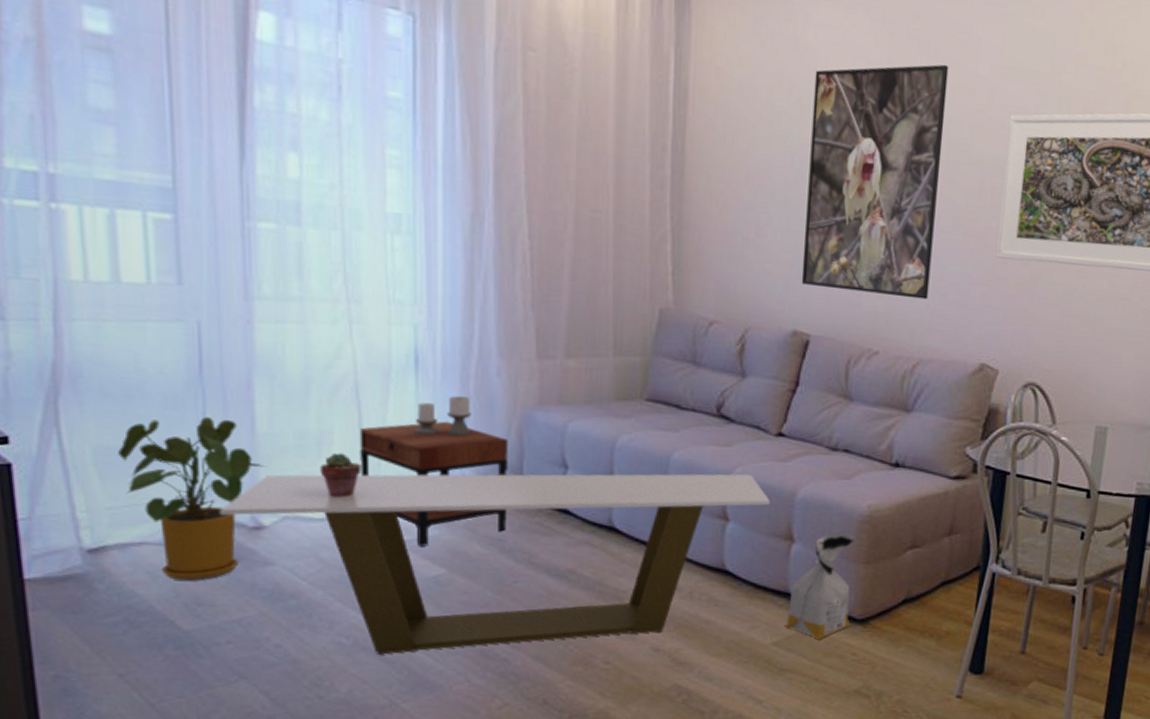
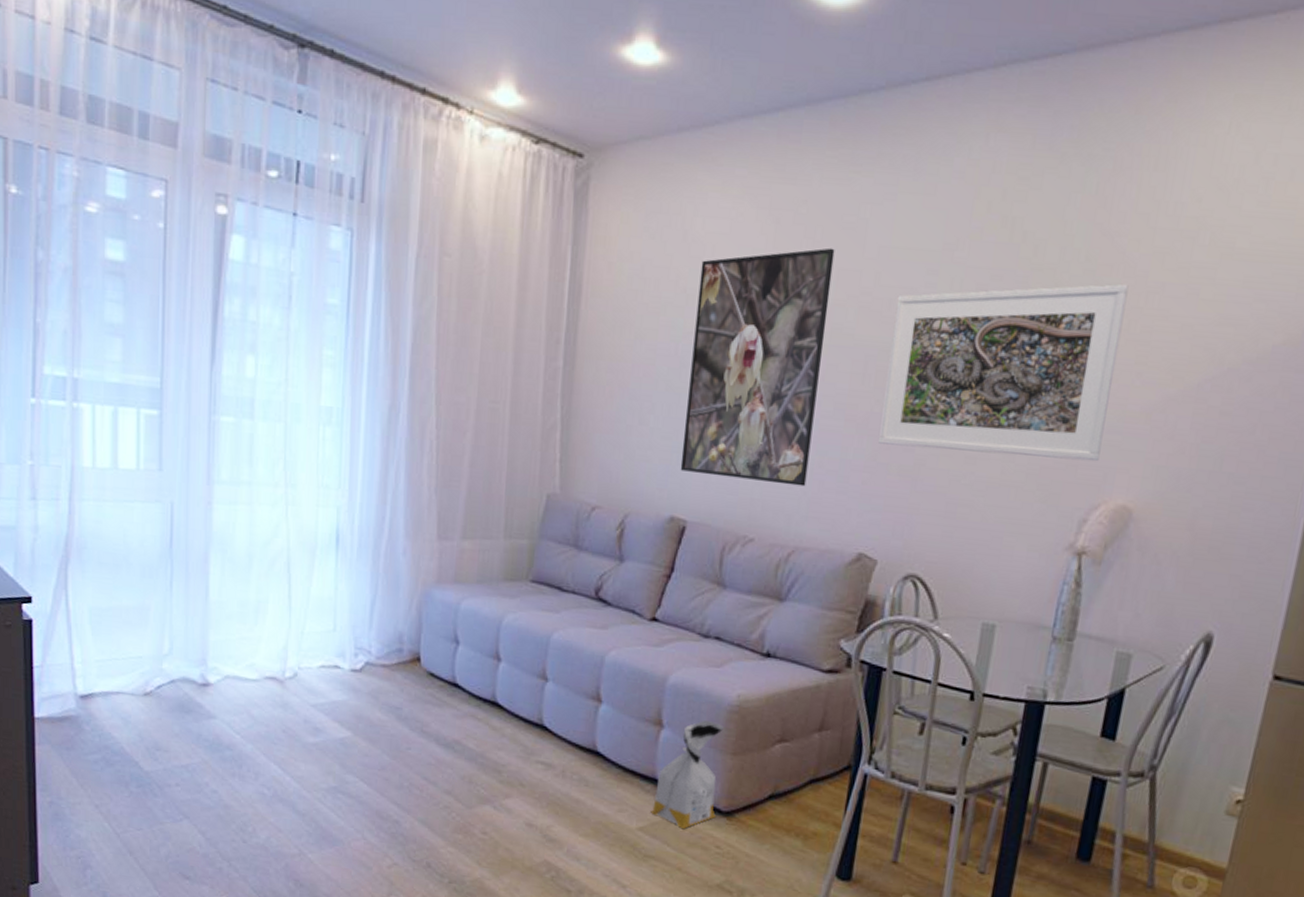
house plant: present [118,417,267,581] -> none [107,585,215,728]
coffee table: present [220,473,770,655] -> none [178,638,642,808]
potted succulent: present [319,452,362,498] -> none [255,620,289,662]
side table: present [359,396,508,548] -> none [287,572,409,711]

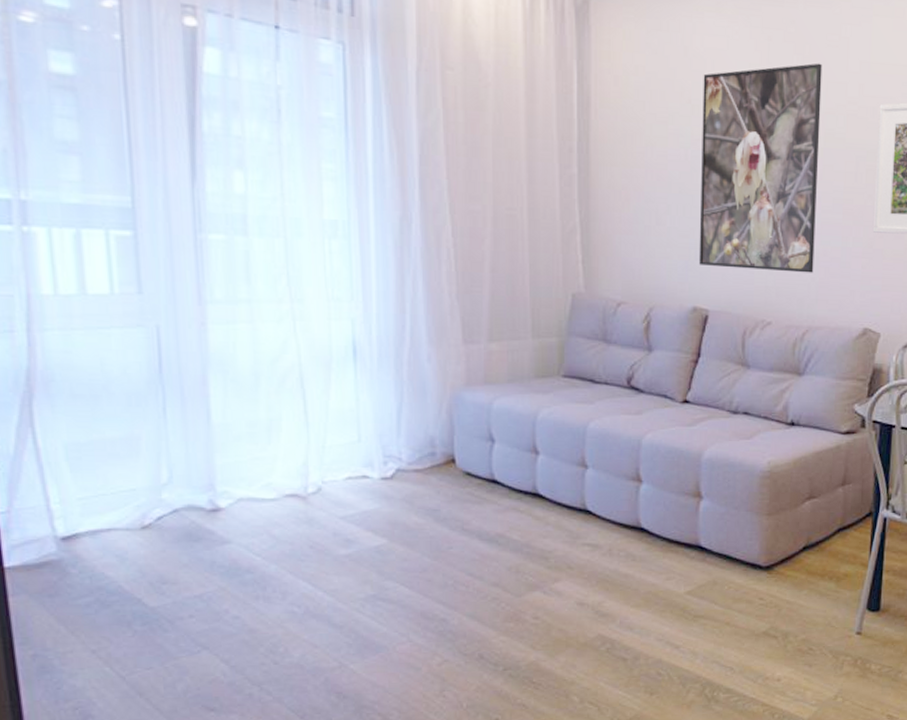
bag: present [651,720,724,828] -> none [697,488,758,587]

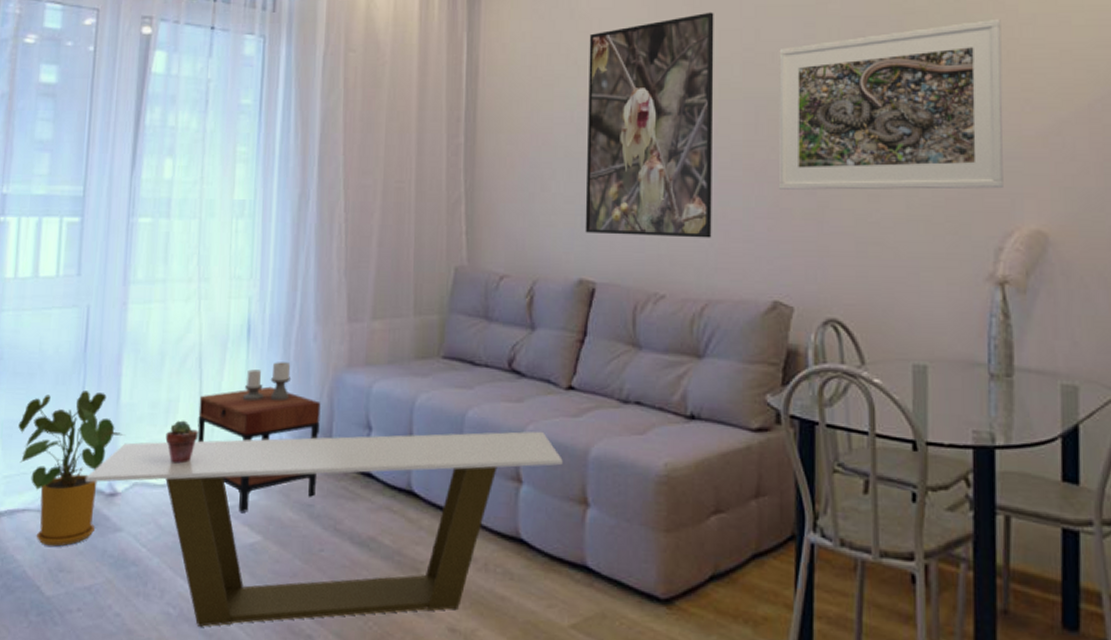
house plant: none [87,412,222,561] -> present [18,391,125,547]
coffee table: none [180,438,679,621] -> present [86,431,563,627]
potted succulent: none [270,438,308,479] -> present [165,420,199,464]
side table: none [305,381,440,521] -> present [197,362,321,514]

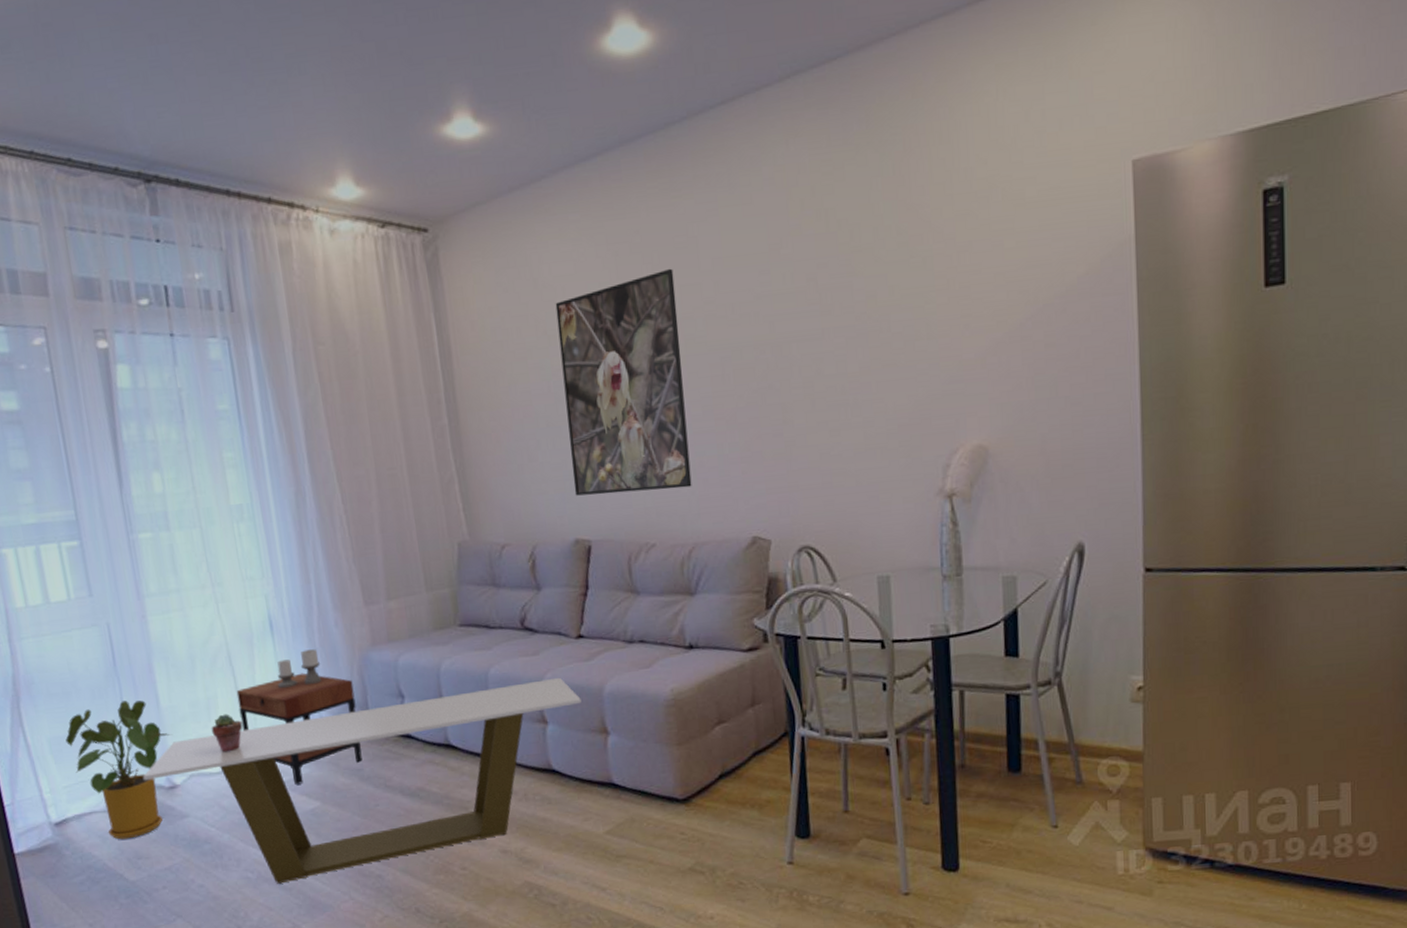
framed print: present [778,18,1003,190] -> none [738,248,948,434]

